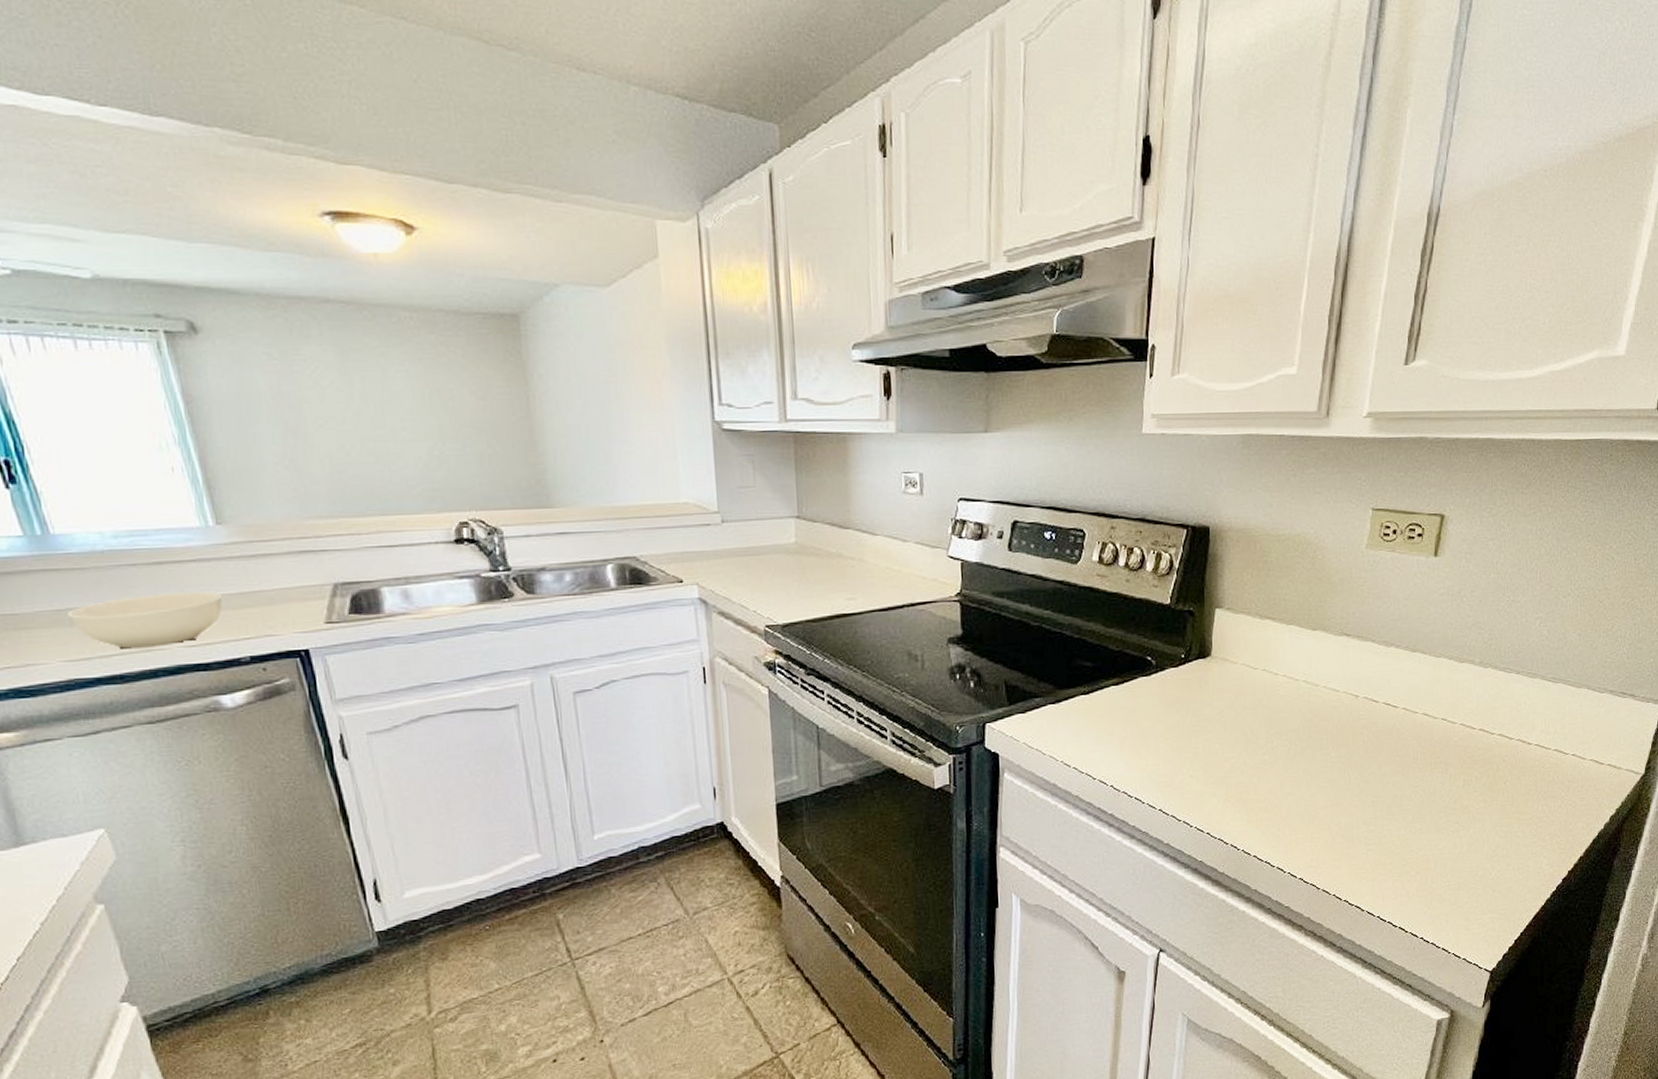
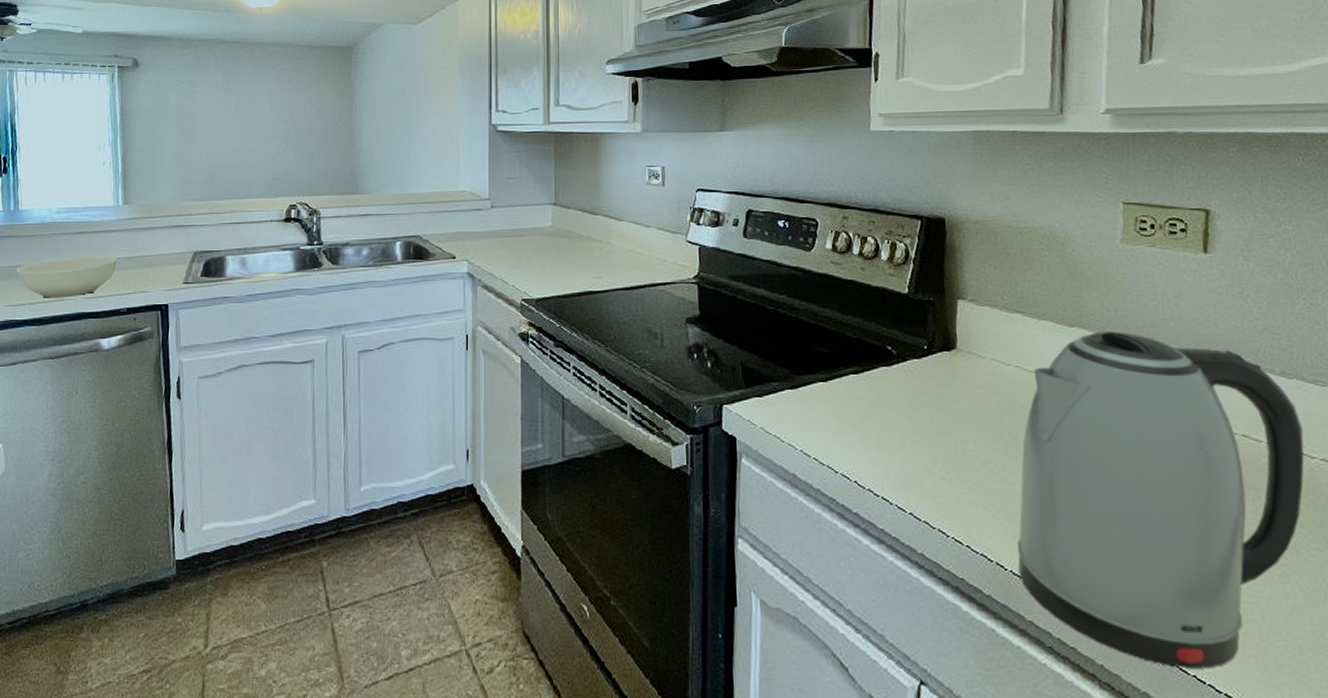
kettle: none [1249,633,1488,912] -> present [1017,332,1305,669]

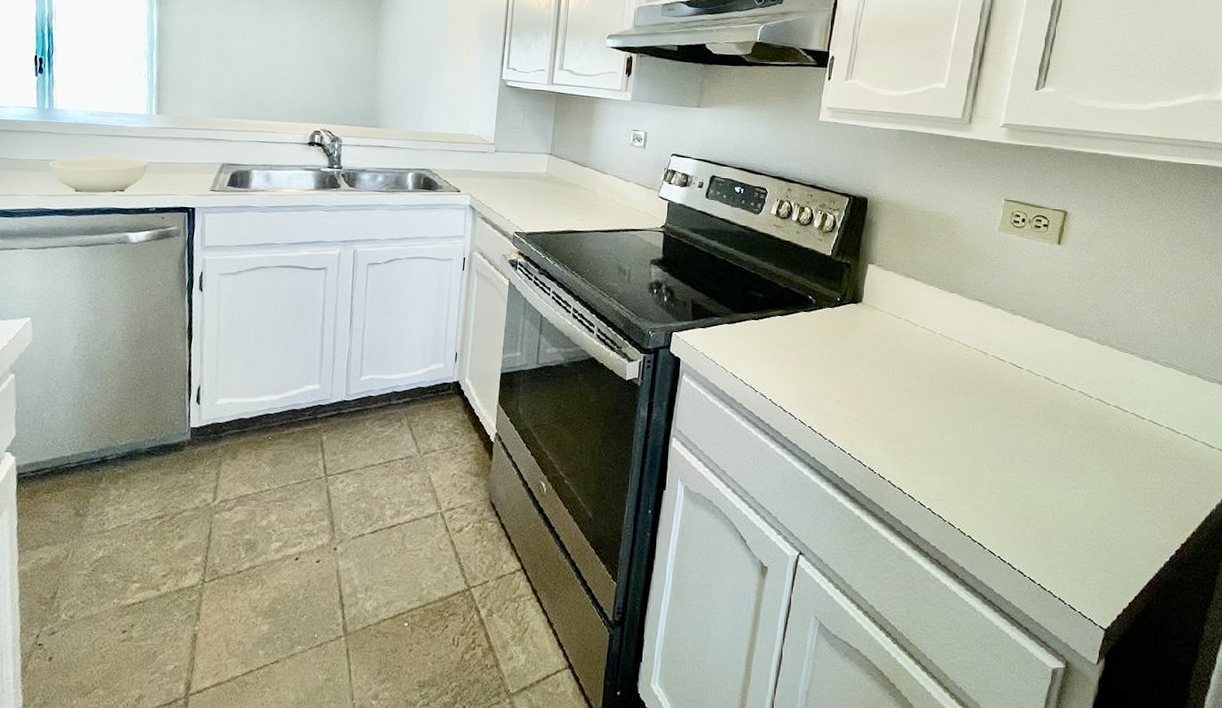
kettle: present [1017,332,1305,669] -> none [884,298,1105,552]

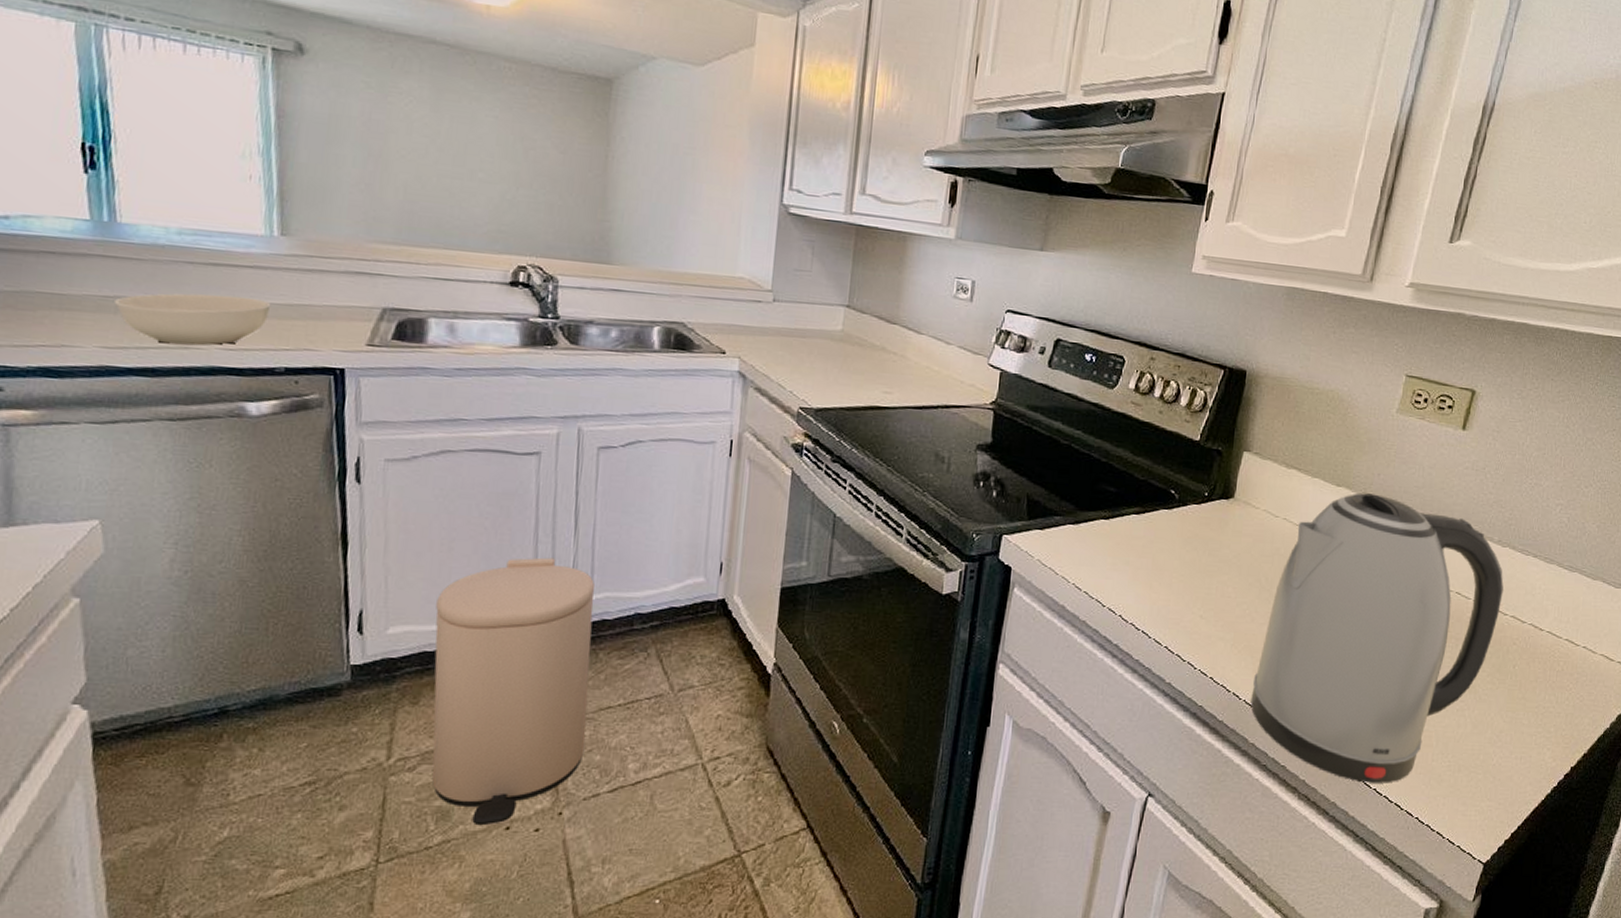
pedal bin: none [244,347,363,556] -> present [432,557,595,826]
kettle: none [884,298,1105,552] -> present [1250,493,1504,783]

